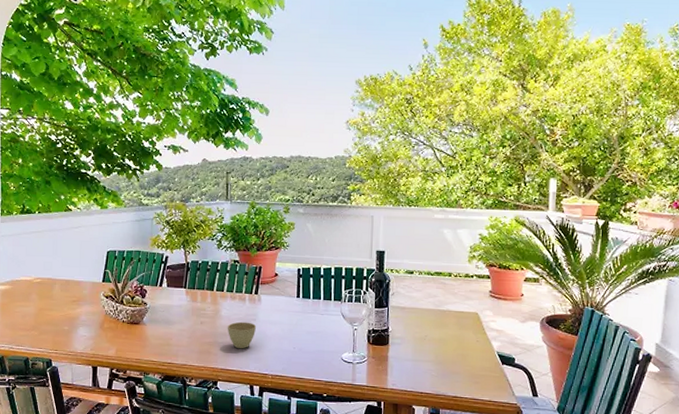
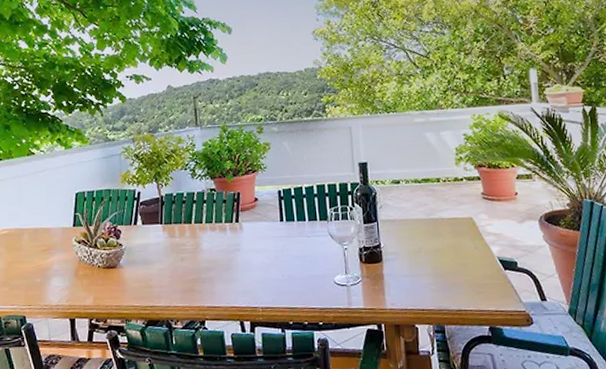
cup: present [227,321,256,349] -> none [209,253,240,283]

